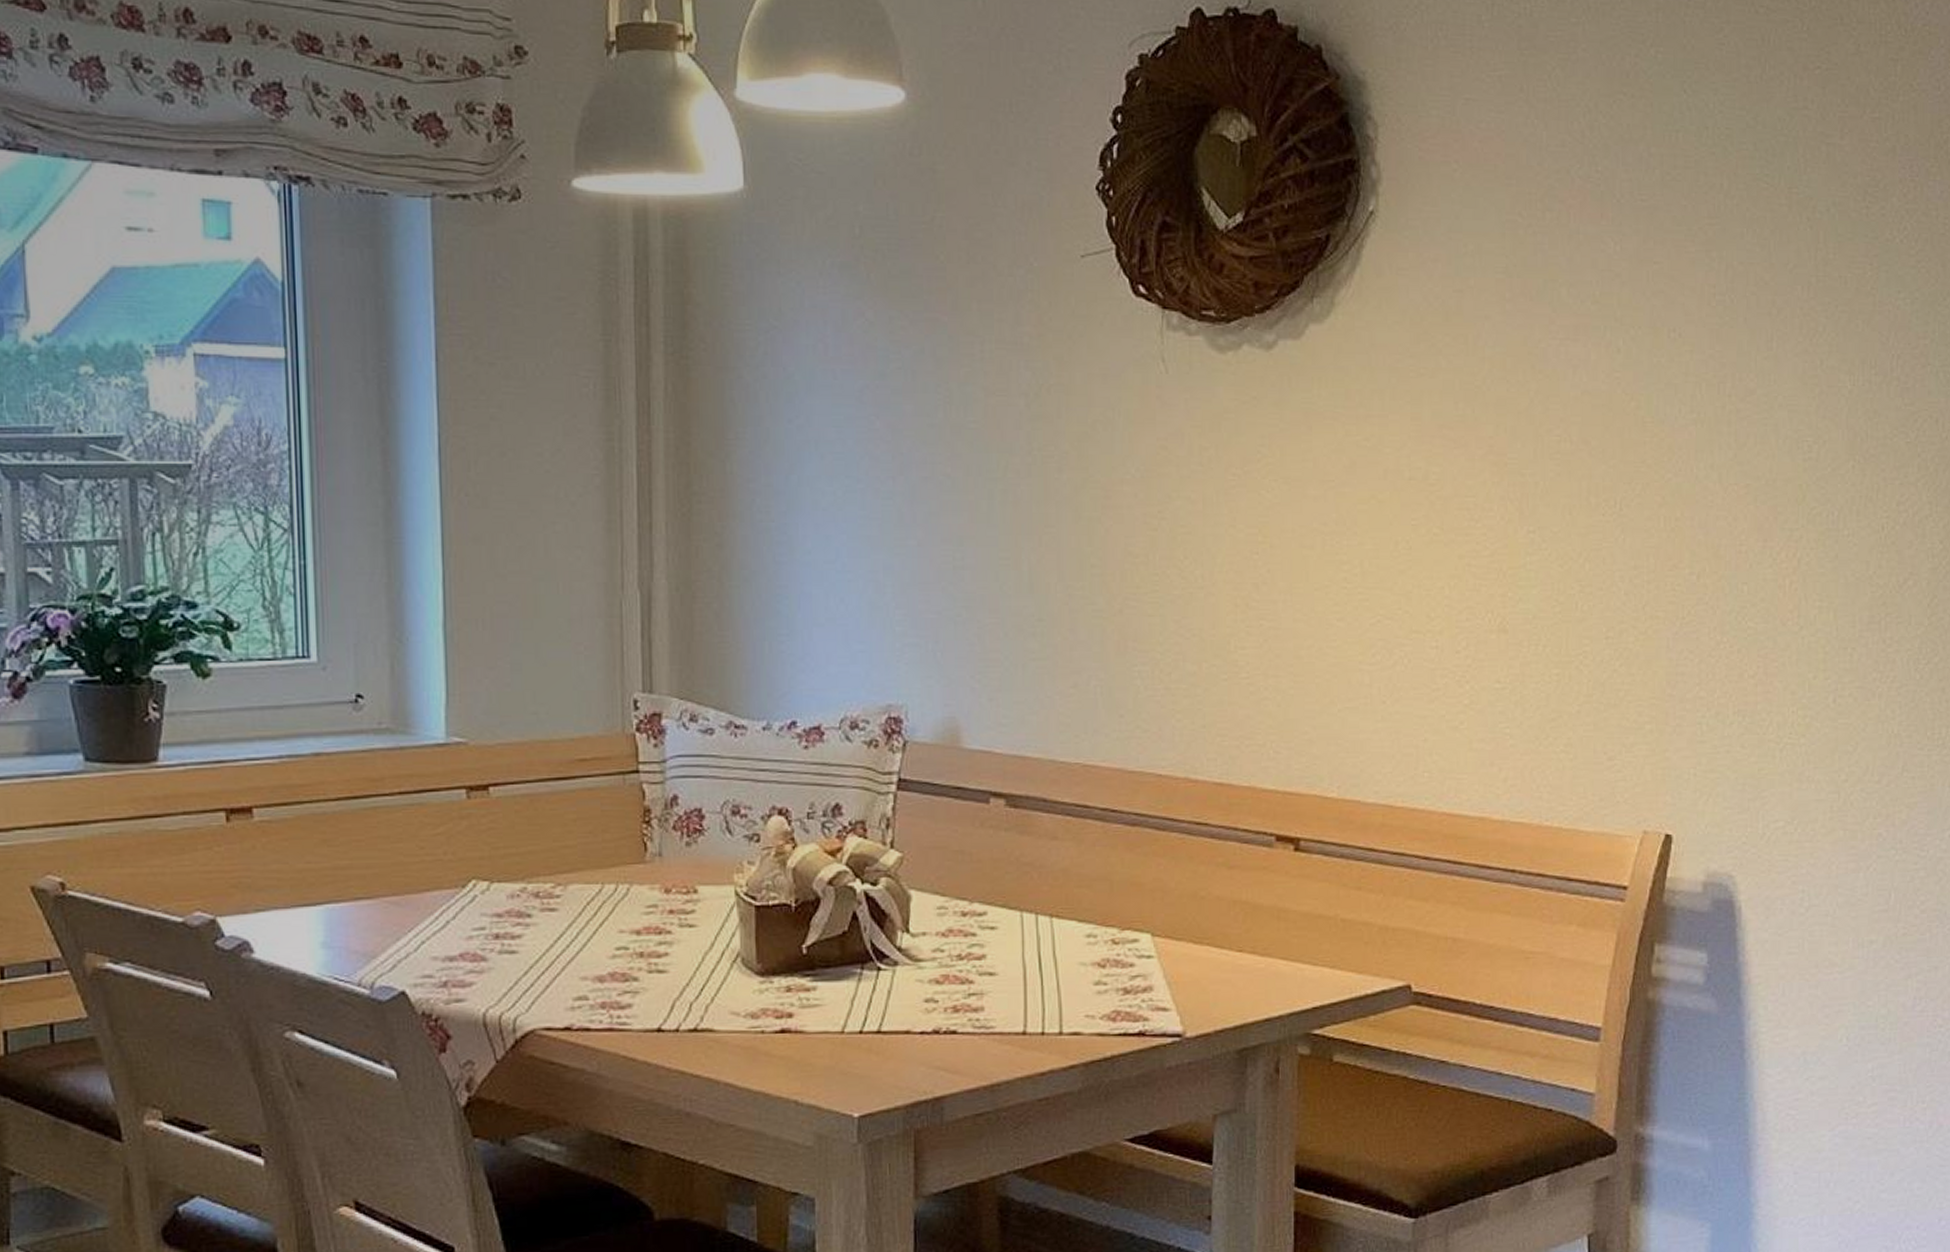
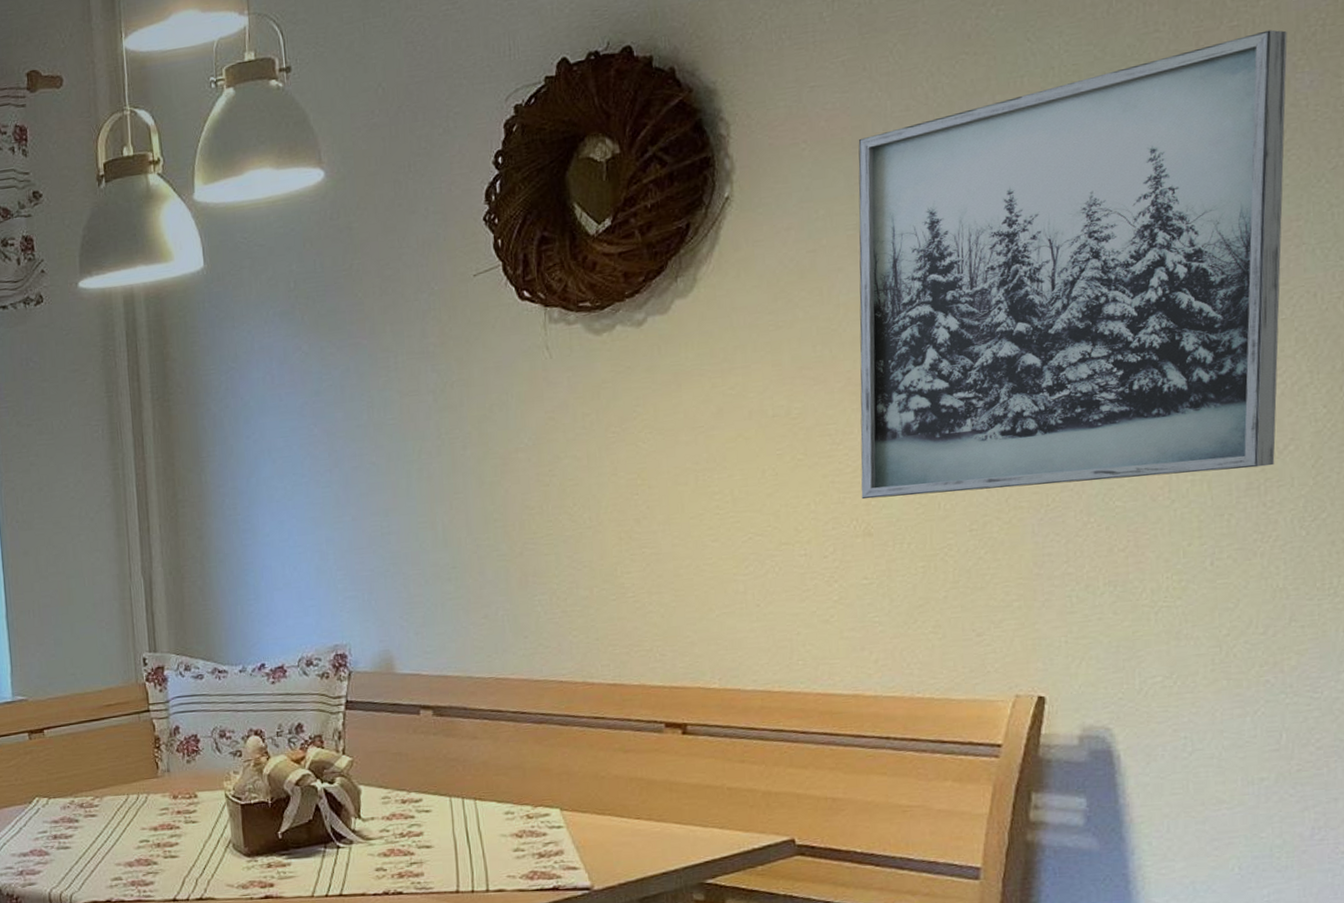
wall art: none [1498,129,1922,600] -> present [858,29,1287,500]

